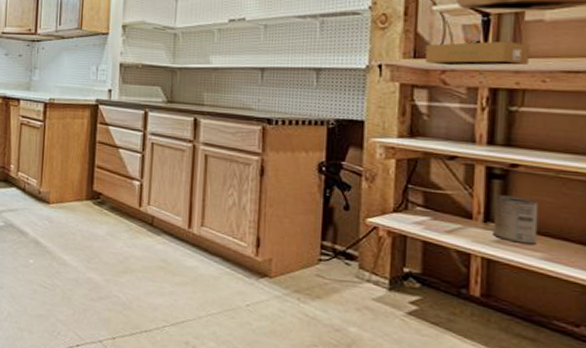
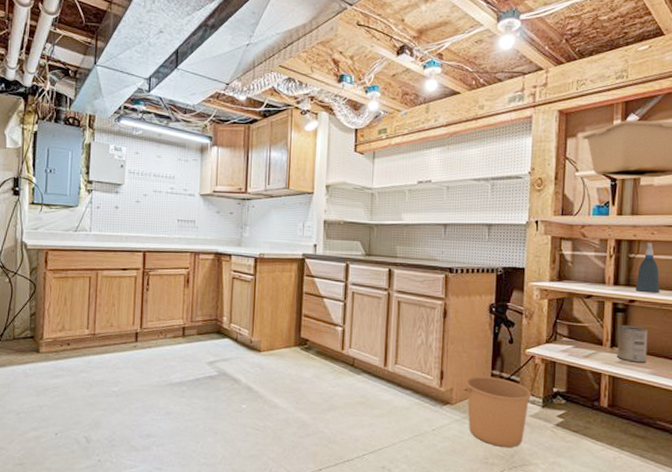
bucket: none [283,246,375,336] -> present [462,376,532,447]
box: present [426,41,529,66] -> none [570,201,643,222]
spray bottle: none [519,92,556,157] -> present [635,243,660,294]

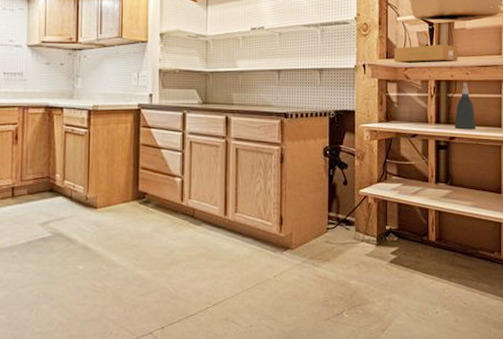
bucket: present [462,376,532,447] -> none [301,219,367,288]
box: none [570,201,643,222] -> present [394,44,458,64]
paint can: present [617,325,648,364] -> none [442,161,468,197]

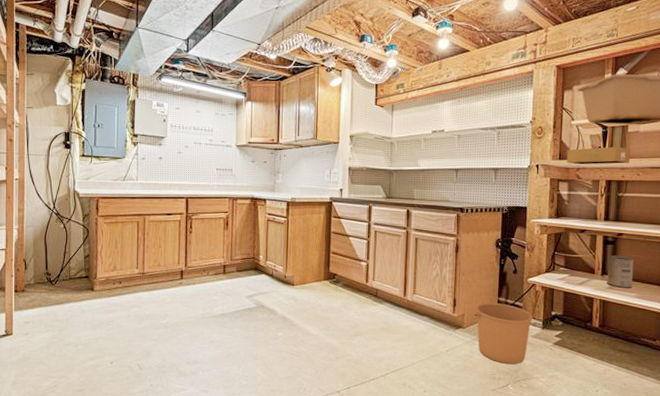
bucket: none [301,219,367,288] -> present [472,303,533,364]
paint can: none [442,161,468,197] -> present [607,255,634,289]
spray bottle: present [455,82,476,130] -> none [623,183,645,227]

